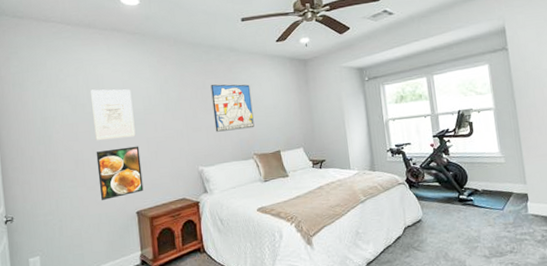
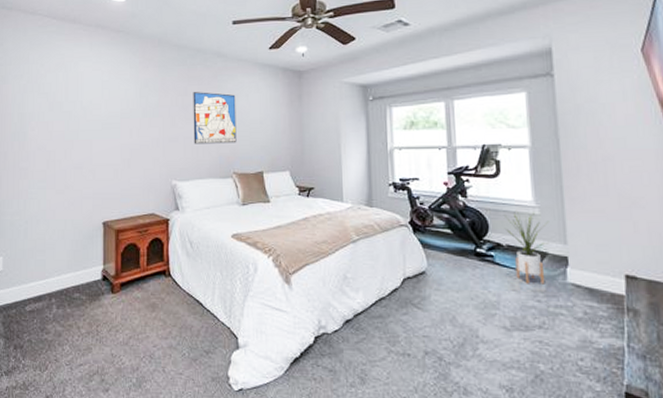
wall art: present [91,89,136,140] -> none [69,87,110,142]
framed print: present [96,146,144,200] -> none [68,151,112,206]
house plant: none [479,161,512,219] -> present [505,212,549,285]

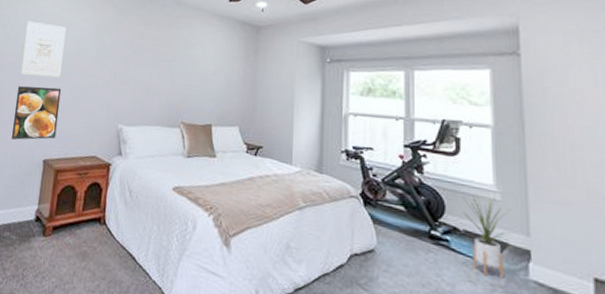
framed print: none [68,151,112,206] -> present [11,86,62,140]
wall art: none [69,87,110,142] -> present [21,21,67,78]
wall art: present [193,92,237,144] -> none [144,37,191,93]

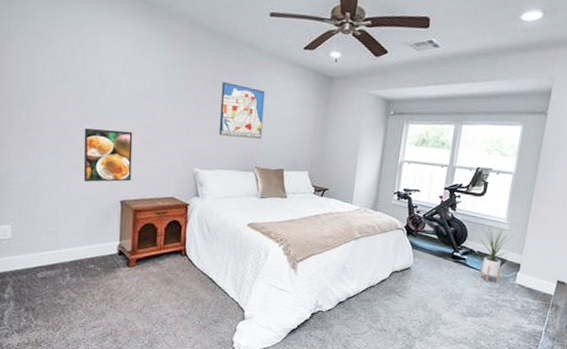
wall art: present [21,21,67,78] -> none [86,57,132,121]
wall art: none [144,37,191,93] -> present [219,82,265,139]

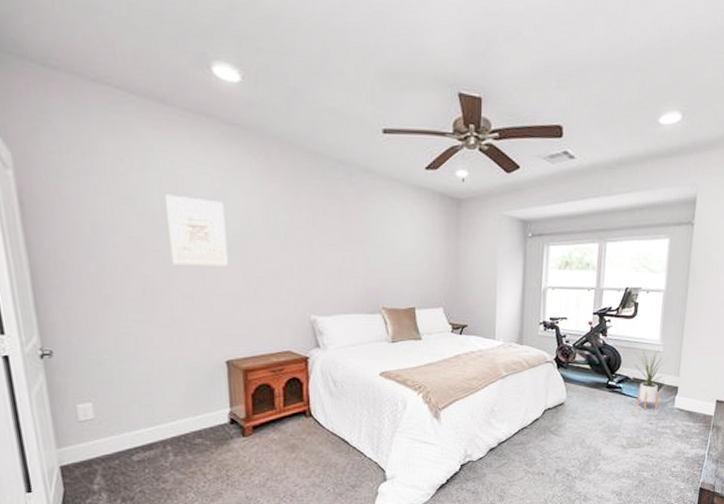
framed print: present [83,128,133,182] -> none [172,278,237,342]
wall art: none [86,57,132,121] -> present [165,194,229,267]
wall art: present [219,82,265,139] -> none [334,213,386,276]

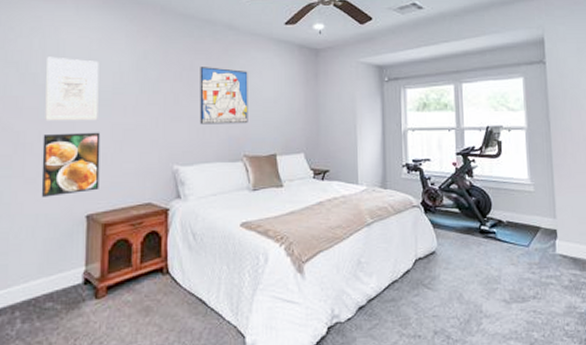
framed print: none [172,278,237,342] -> present [41,132,101,197]
wall art: none [334,213,386,276] -> present [199,67,248,125]
house plant: present [634,349,669,410] -> none [505,189,542,258]

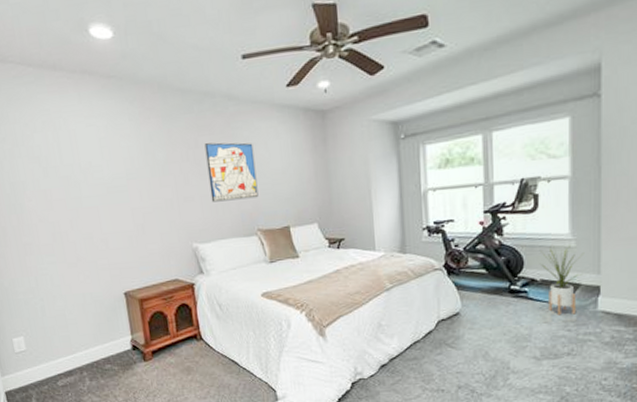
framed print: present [41,132,101,197] -> none [74,217,131,279]
wall art: present [45,56,99,121] -> none [62,148,118,210]
house plant: none [505,189,542,258] -> present [540,244,585,316]

